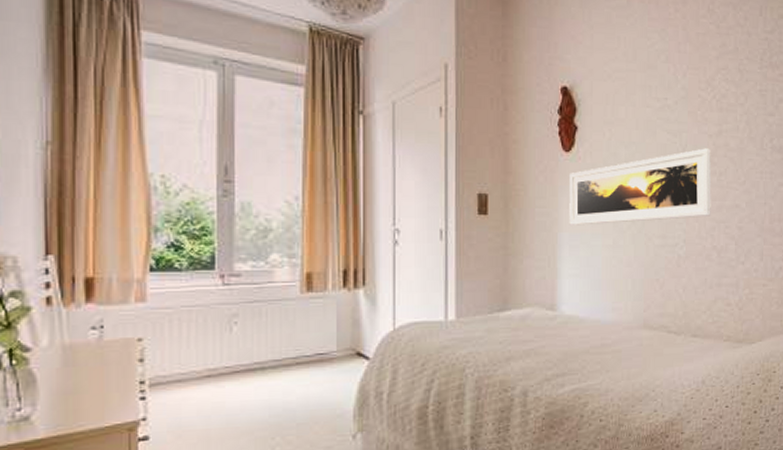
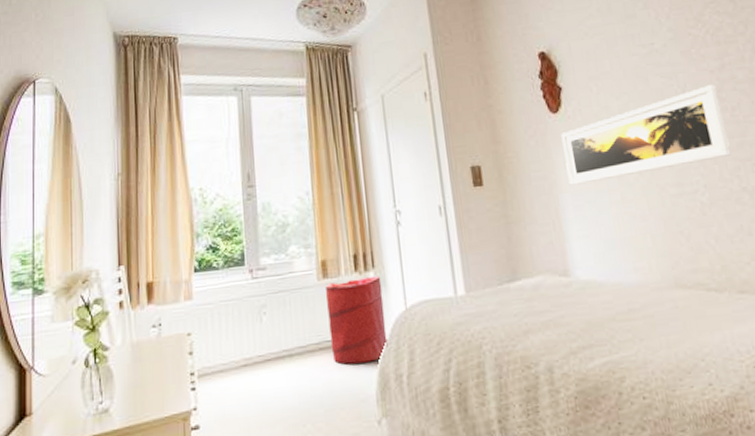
laundry hamper: none [308,293,371,380] -> present [325,275,388,365]

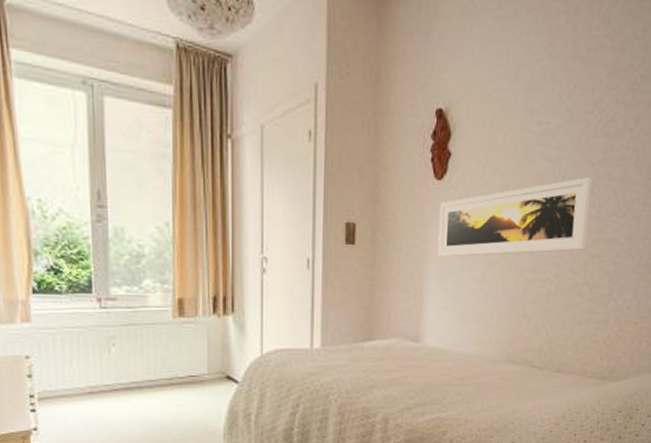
laundry hamper: present [325,275,388,365] -> none [180,320,240,401]

